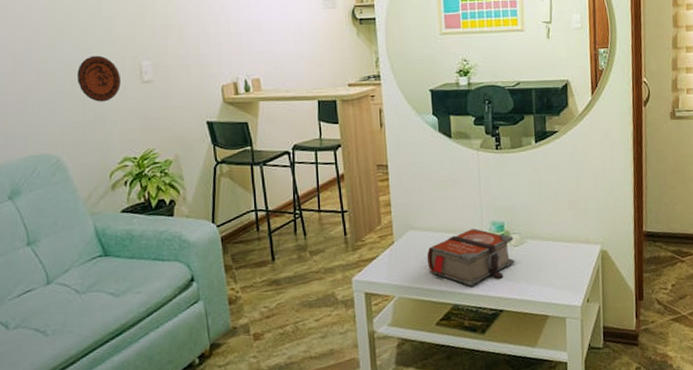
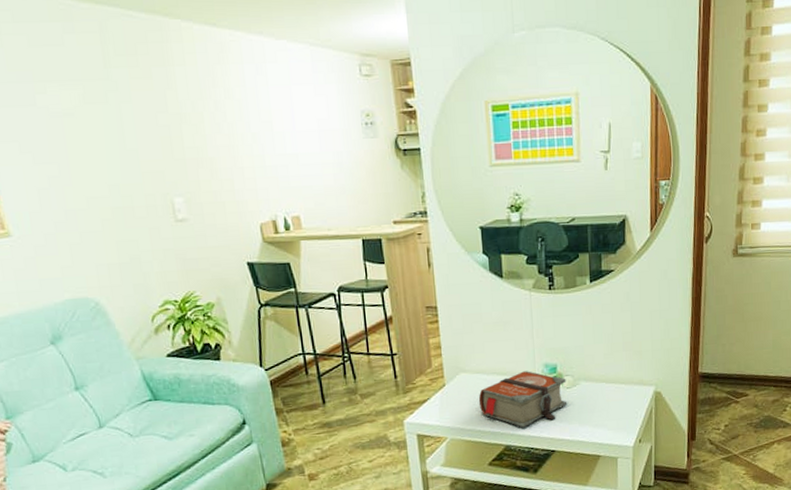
decorative plate: present [77,55,121,102] -> none [106,192,154,242]

